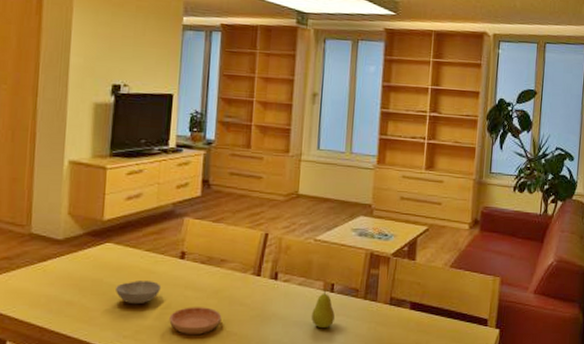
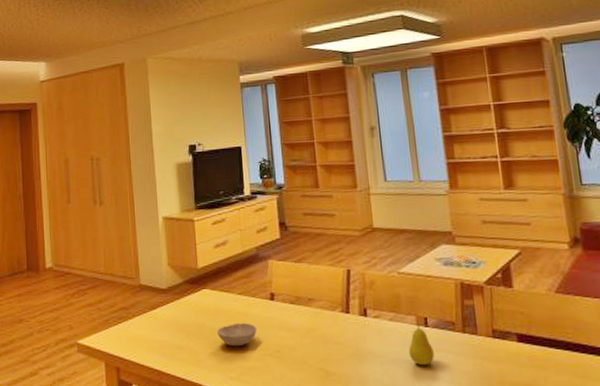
saucer: present [169,307,222,334] -> none [269,347,319,375]

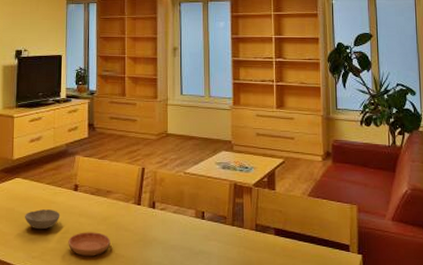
saucer: none [269,347,319,375] -> present [68,232,111,256]
fruit: present [409,323,434,366] -> none [187,216,207,252]

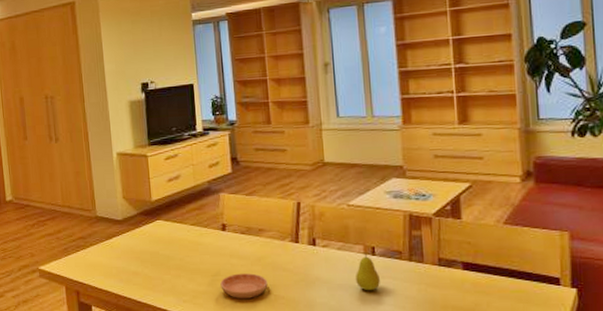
bowl: present [25,209,61,230] -> none [171,252,210,273]
fruit: none [187,216,207,252] -> present [356,252,380,291]

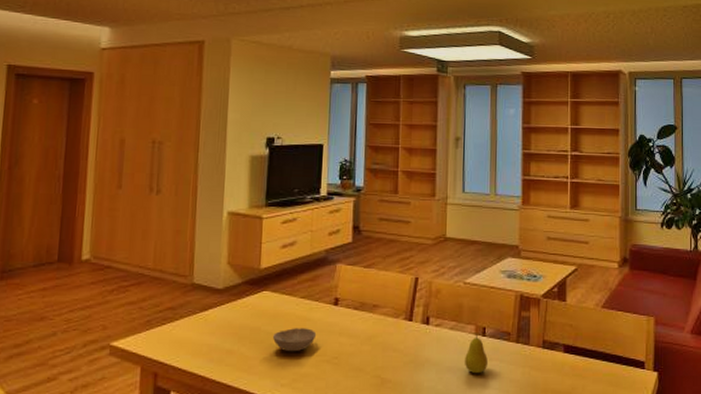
bowl: none [171,252,210,273] -> present [273,328,317,352]
saucer: present [220,273,268,298] -> none [325,354,376,382]

